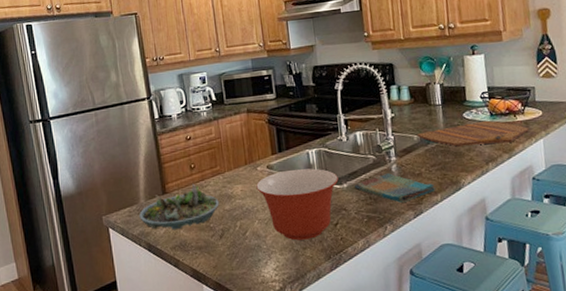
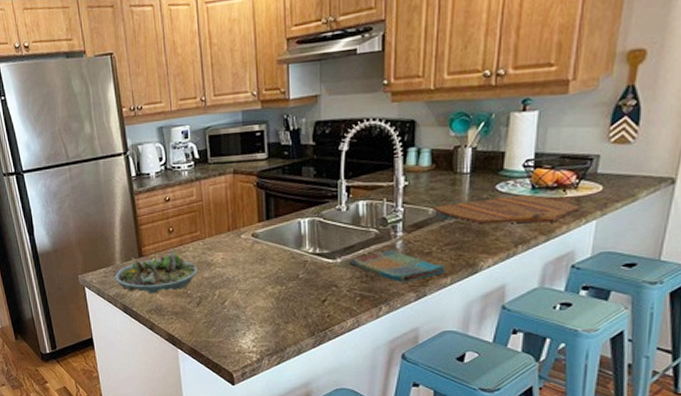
mixing bowl: present [256,168,339,241] -> none [239,239,332,314]

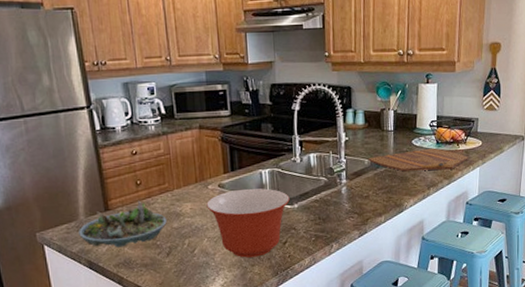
mixing bowl: none [239,239,332,314] -> present [206,188,290,258]
dish towel: present [350,250,447,283] -> none [305,195,381,223]

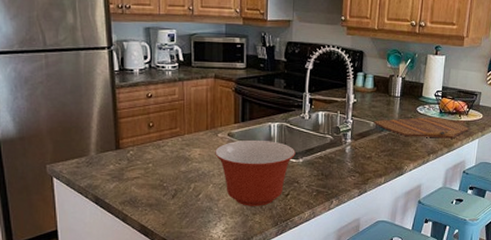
succulent planter: present [79,200,167,248] -> none [88,142,175,186]

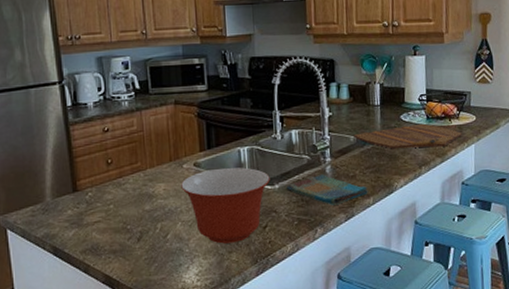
dish towel: none [310,154,382,181] -> present [287,175,369,205]

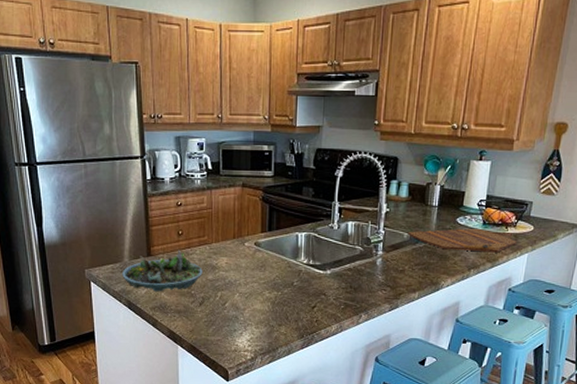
succulent planter: none [44,180,138,232] -> present [122,250,203,292]
mixing bowl: present [181,167,270,244] -> none [241,249,323,318]
dish towel: present [287,175,369,205] -> none [338,266,416,295]

